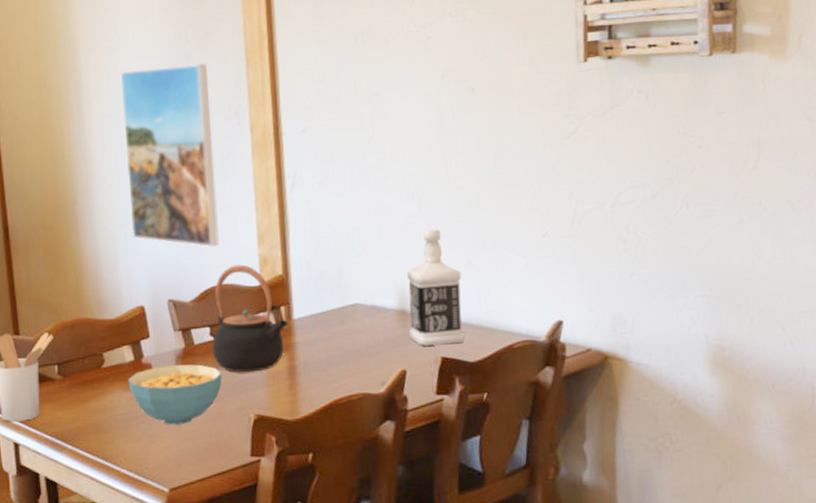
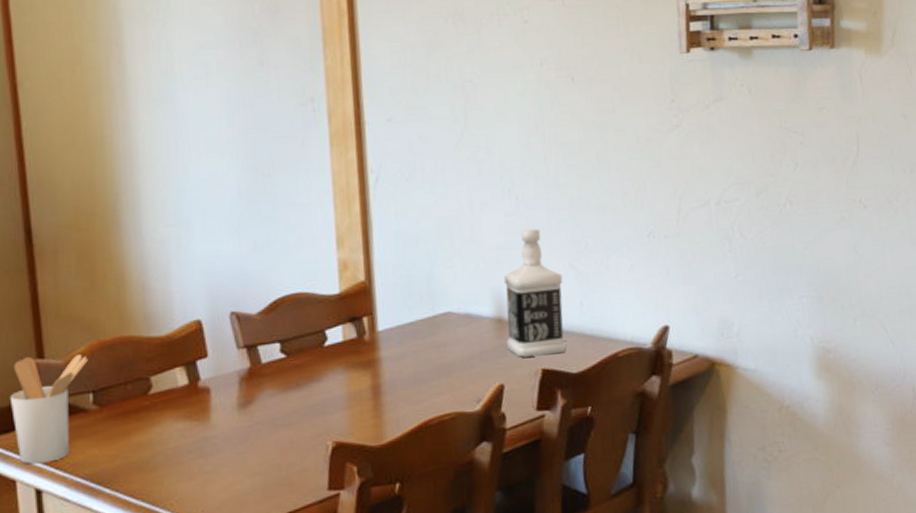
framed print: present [120,63,219,248] -> none [173,42,291,251]
cereal bowl: present [128,364,222,425] -> none [181,386,295,459]
teapot: present [212,264,288,373] -> none [283,270,372,394]

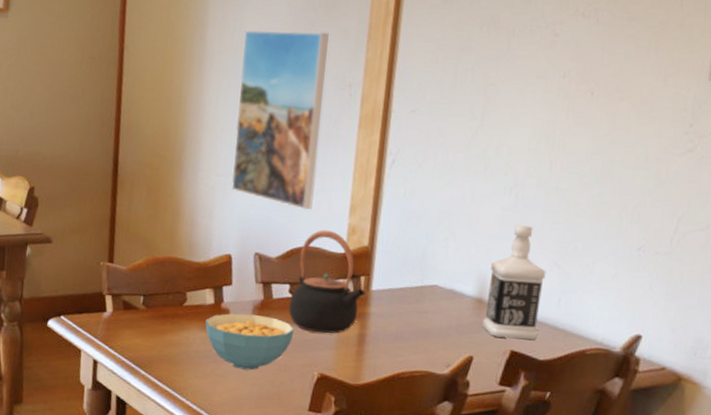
utensil holder: present [9,355,88,464] -> none [85,259,144,342]
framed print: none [173,42,291,251] -> present [231,29,329,210]
cereal bowl: none [181,386,295,459] -> present [205,313,294,370]
teapot: none [283,270,372,394] -> present [289,230,366,334]

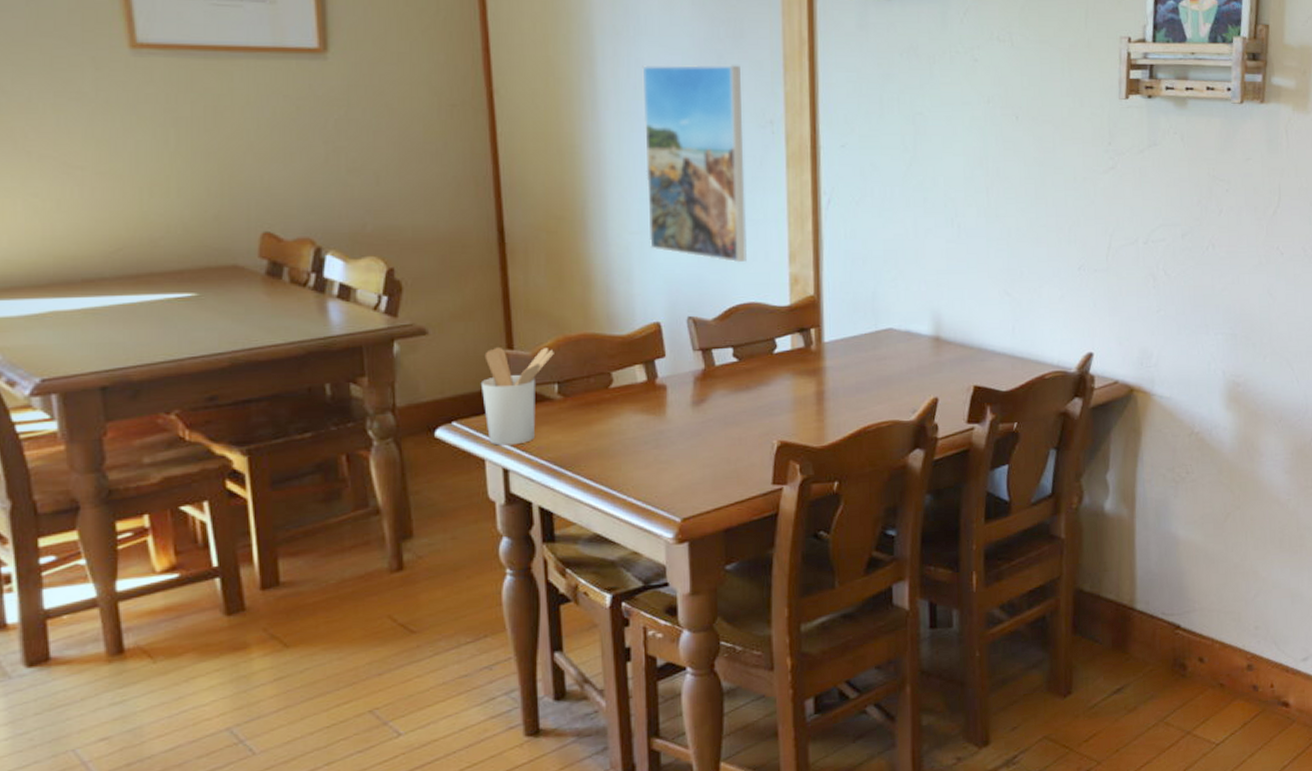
utensil holder: none [85,259,144,342] -> present [480,346,554,446]
cereal bowl: present [205,313,294,370] -> none [639,386,745,451]
teapot: present [289,230,366,334] -> none [735,283,818,397]
bottle: present [482,225,546,340] -> none [942,256,998,374]

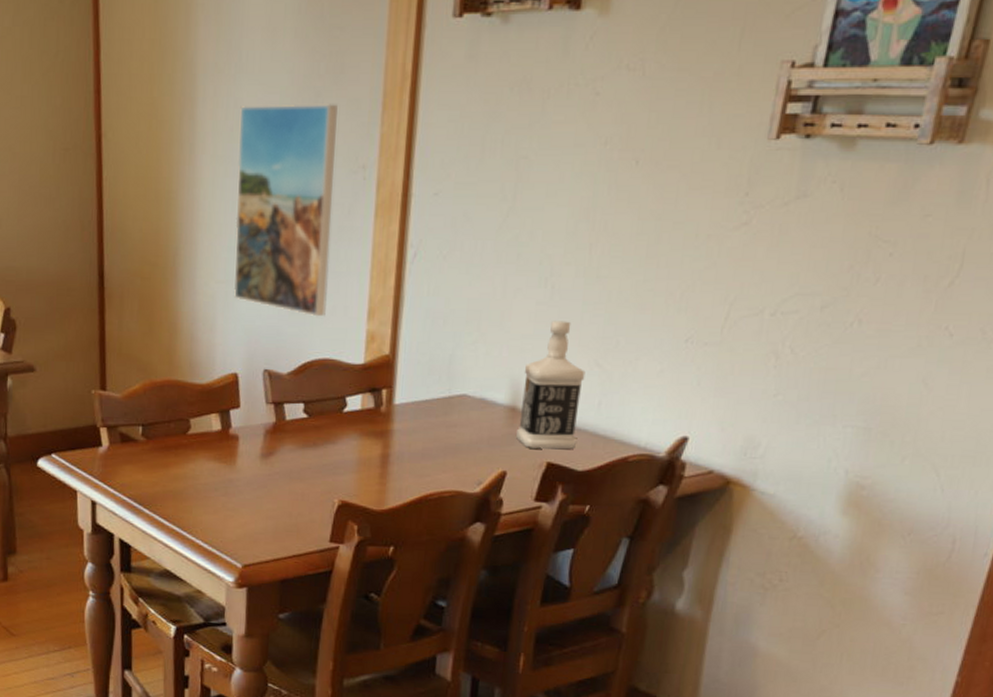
utensil holder: present [480,346,554,446] -> none [76,387,141,480]
bottle: none [942,256,998,374] -> present [516,320,586,449]

